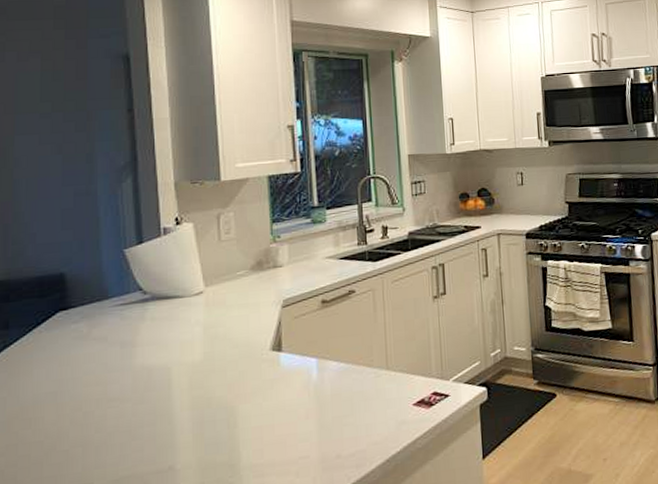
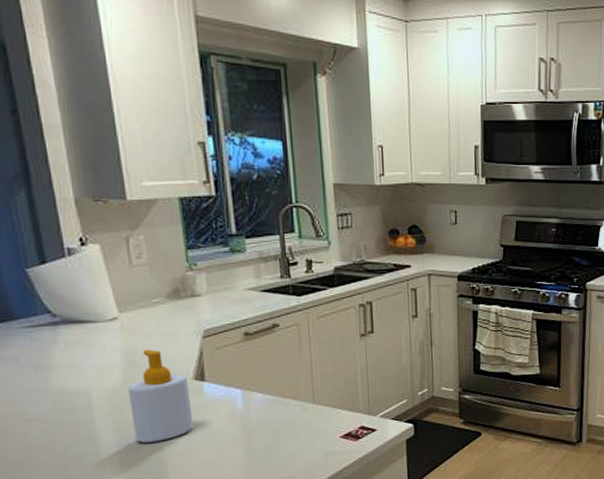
soap bottle: none [208,321,268,419] -> present [128,349,194,443]

